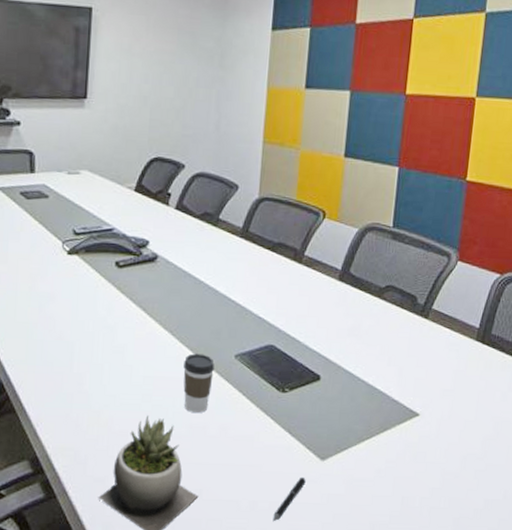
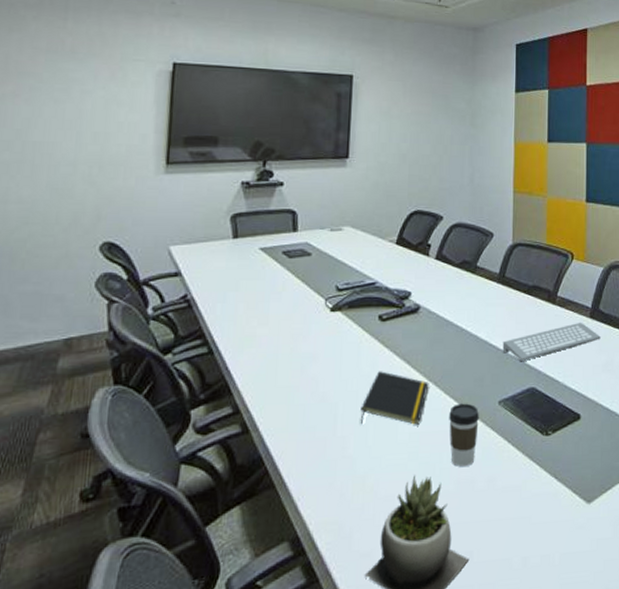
notepad: none [95,316,165,370] -> present [360,371,429,425]
computer keyboard: none [242,283,349,318] -> present [502,322,601,361]
pen: present [273,476,306,521] -> none [545,523,574,577]

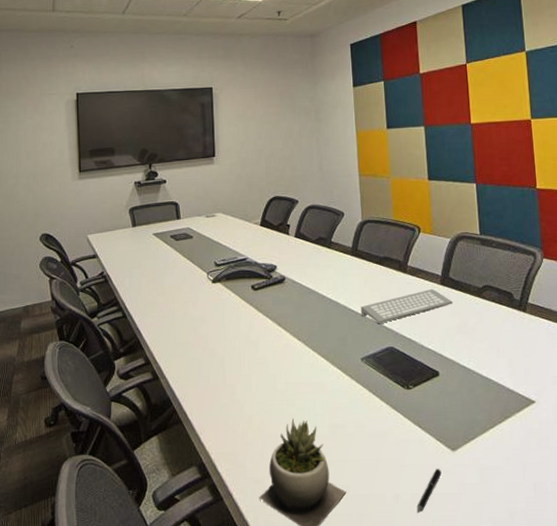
notepad: present [360,371,429,425] -> none [243,331,299,377]
coffee cup: present [449,403,479,467] -> none [318,359,345,413]
pen: none [545,523,574,577] -> present [416,468,441,513]

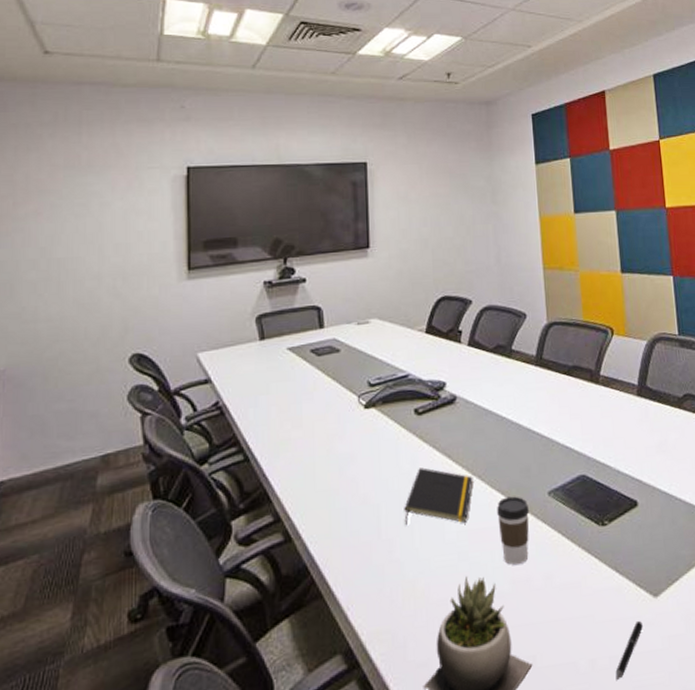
notepad: none [243,331,299,377] -> present [404,467,473,526]
coffee cup: none [318,359,345,413] -> present [497,496,529,565]
computer keyboard: present [360,288,453,323] -> none [546,401,651,447]

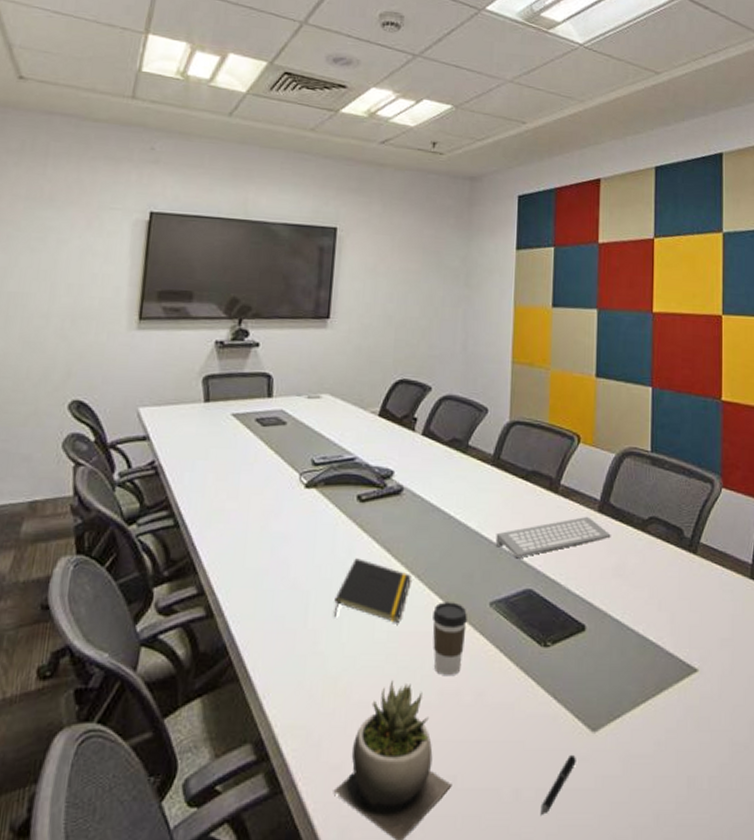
computer keyboard: none [546,401,651,447] -> present [495,516,611,557]

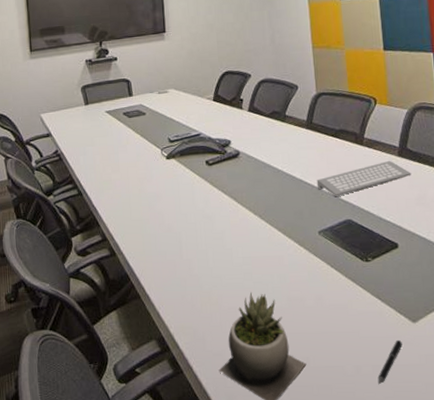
notepad: present [333,558,411,623] -> none [200,206,255,251]
coffee cup: present [432,602,467,675] -> none [275,233,303,286]

